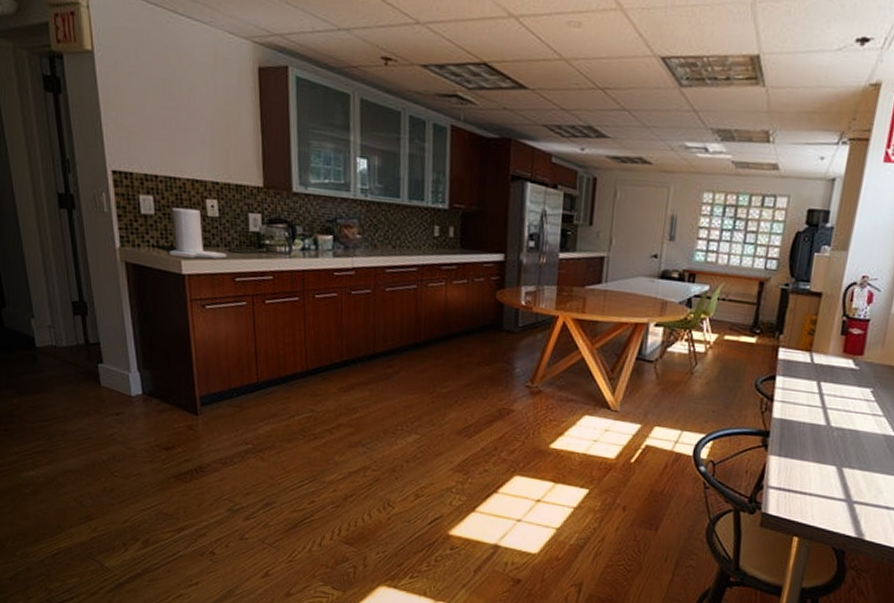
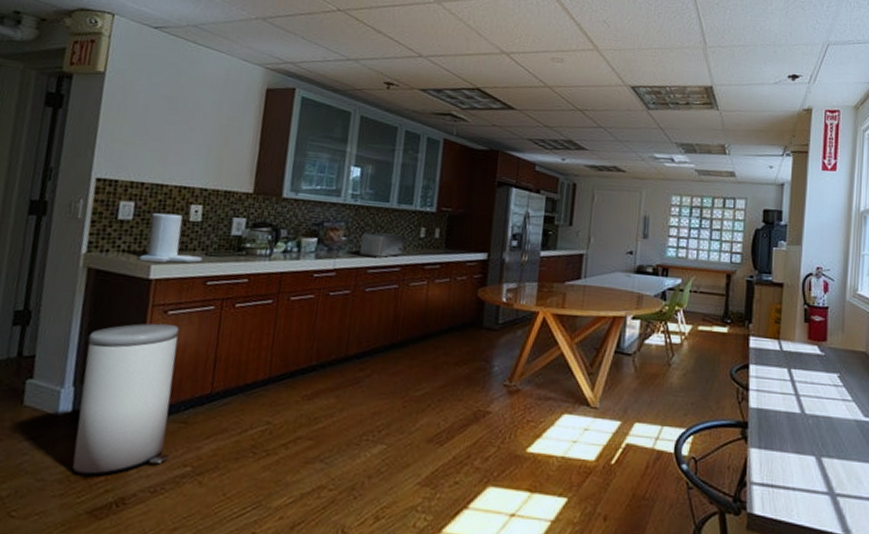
pedal bin: none [139,316,233,449] -> present [72,323,180,478]
toaster: none [375,230,420,258] -> present [358,232,406,259]

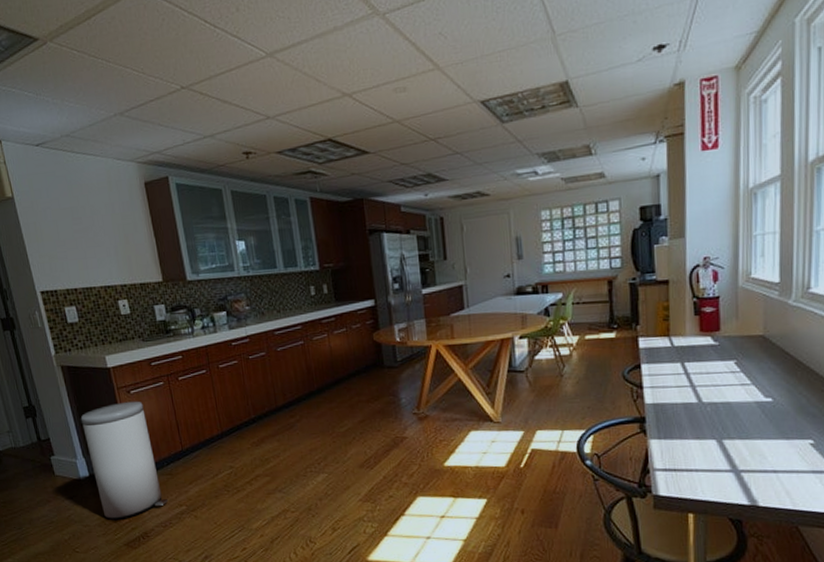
paper towel: present [139,213,203,263] -> none [91,310,142,354]
toaster: present [358,232,406,259] -> none [261,295,300,322]

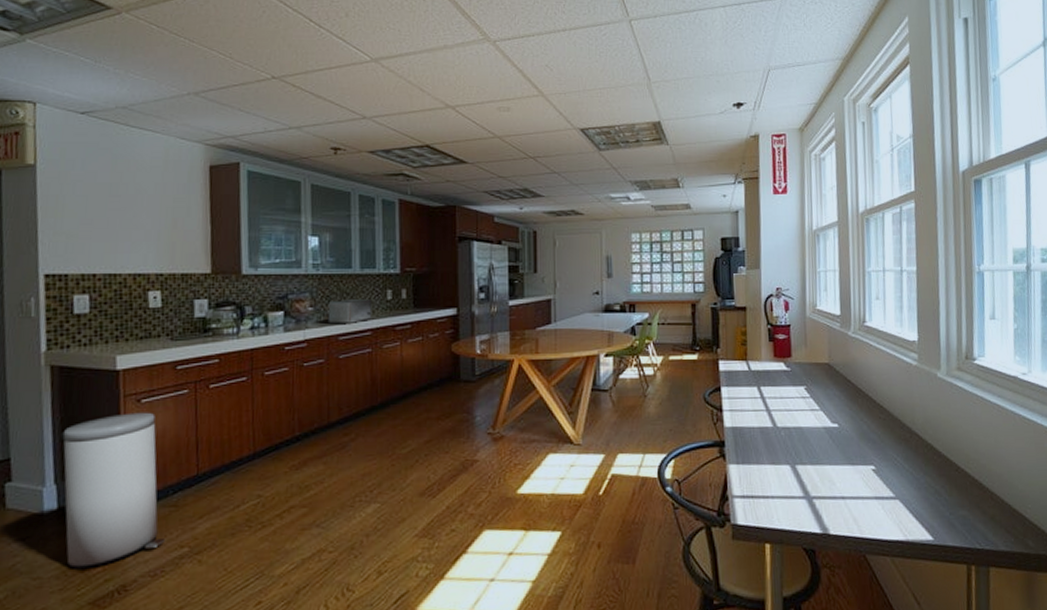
toaster: none [261,295,300,322] -> present [327,298,373,325]

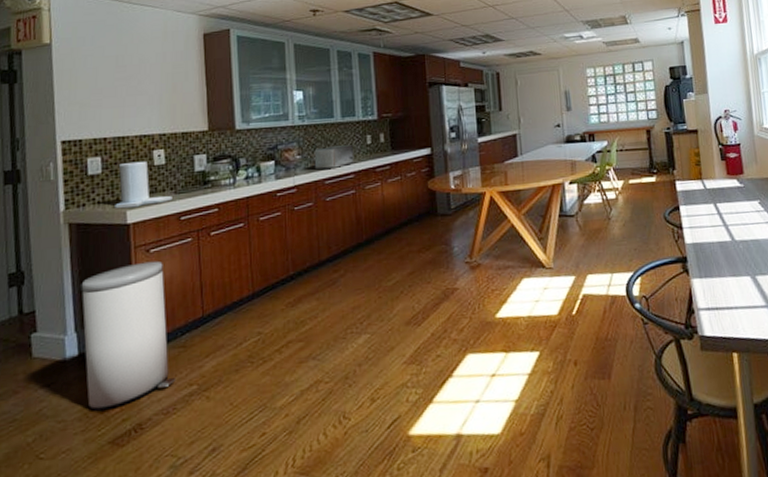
paper towel: none [103,302,168,353] -> present [115,161,172,209]

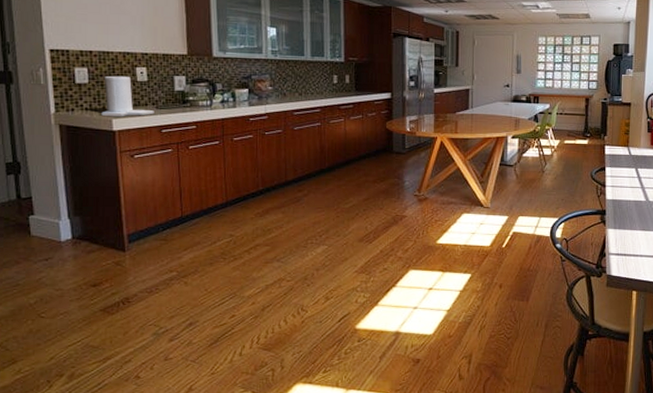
pedal bin: present [79,261,177,412] -> none [71,165,159,285]
toaster: present [314,144,354,171] -> none [284,81,321,103]

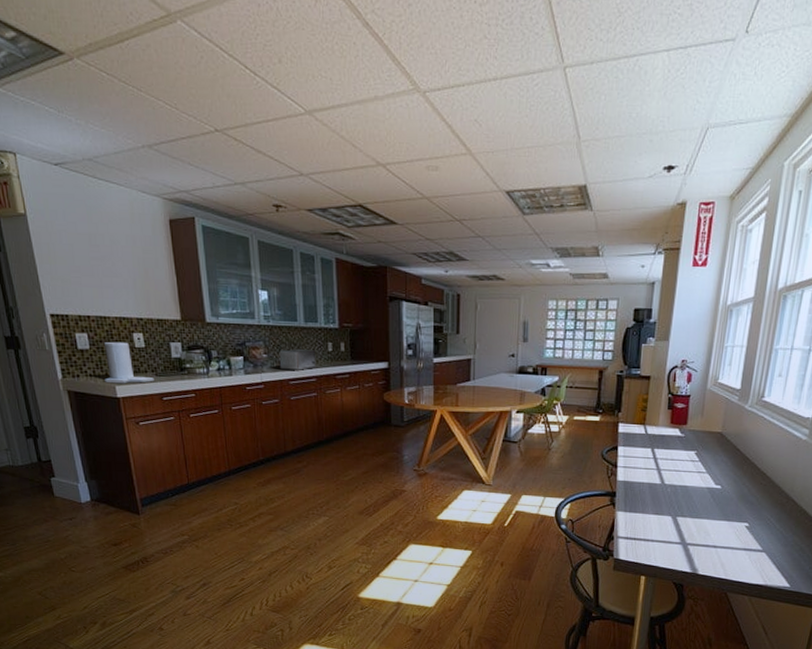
toaster: none [284,81,321,103] -> present [279,348,316,372]

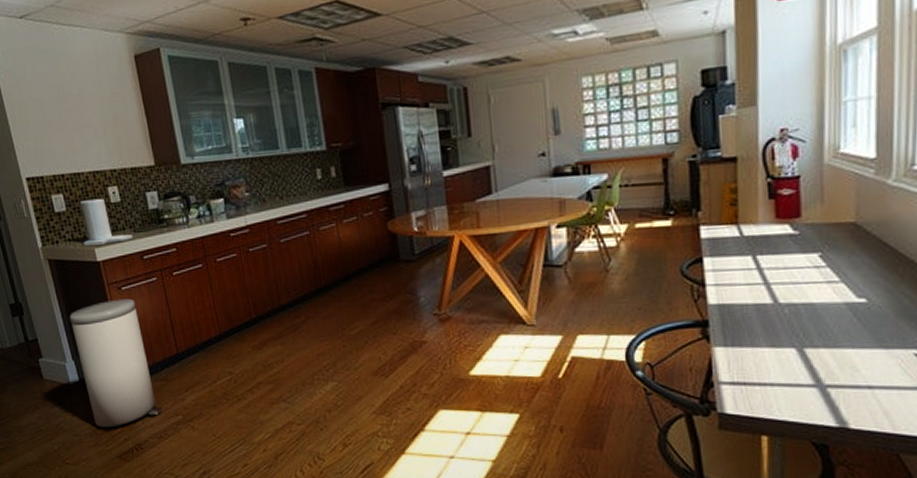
pedal bin: none [84,432,171,545] -> present [68,298,164,431]
toaster: present [279,348,316,372] -> none [262,180,305,210]

